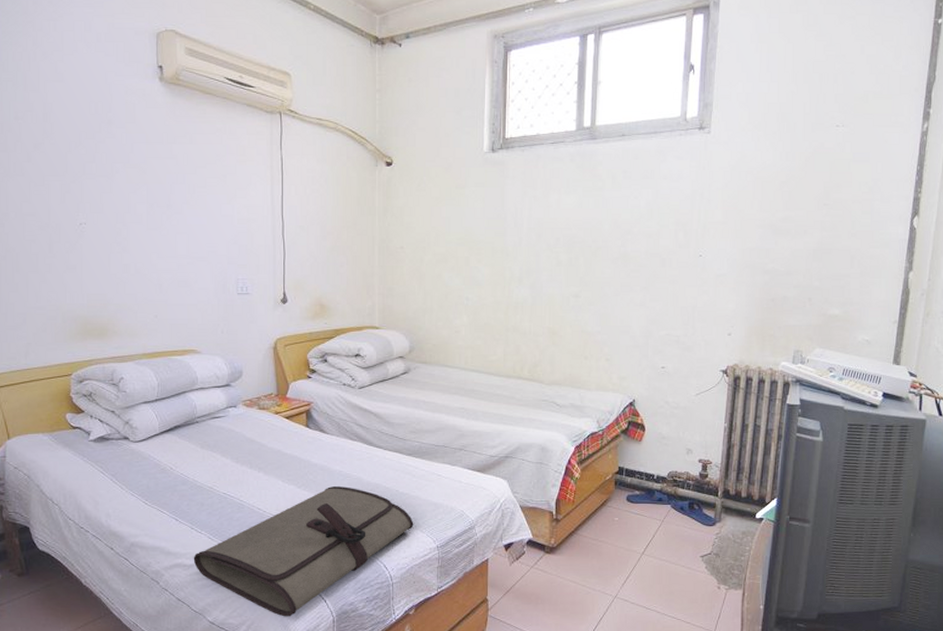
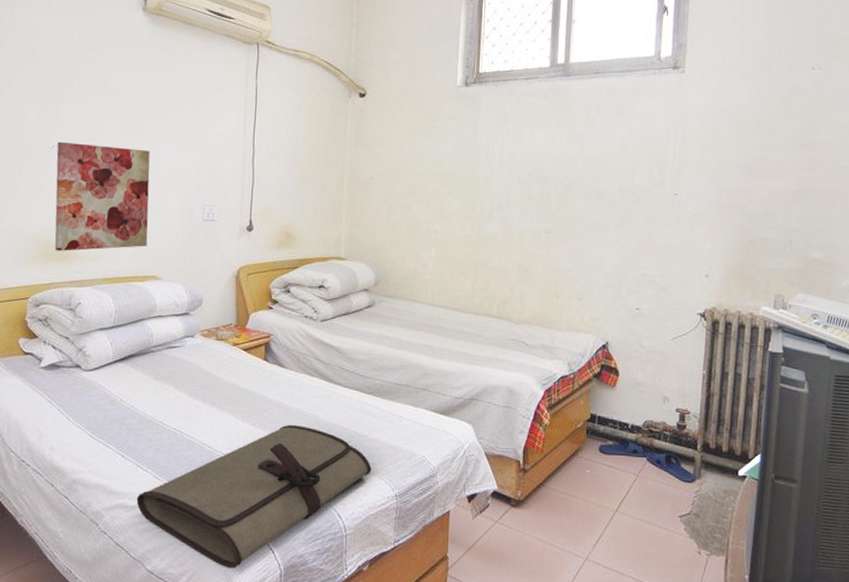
wall art: none [85,218,184,328] -> present [54,141,150,251]

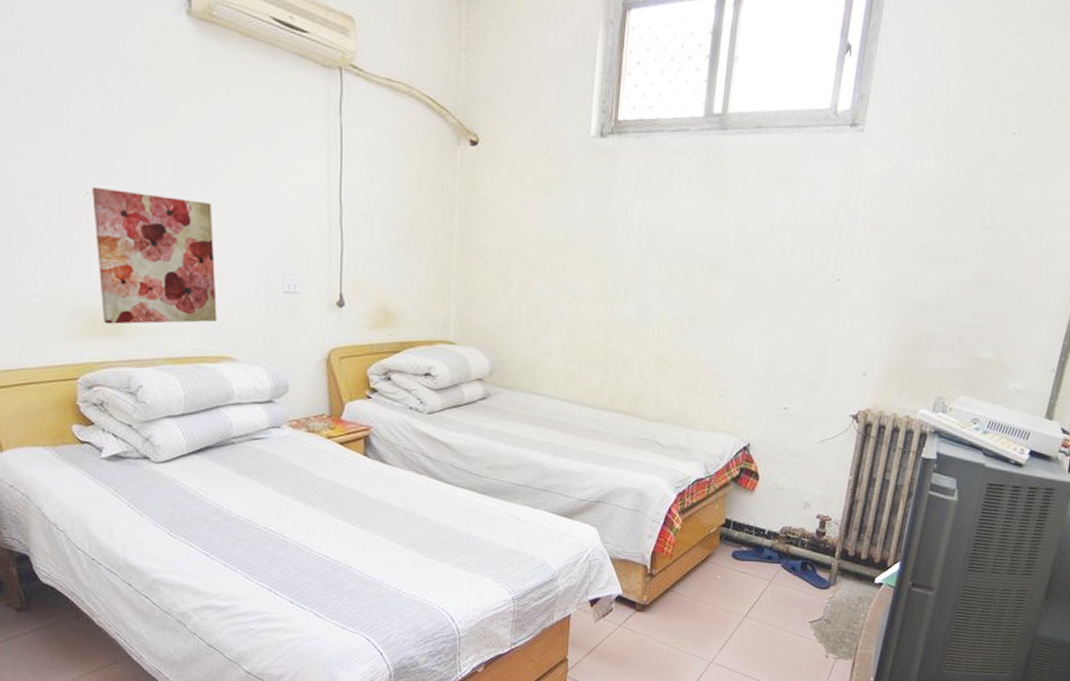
tool roll: present [136,425,372,569] -> none [227,525,487,670]

